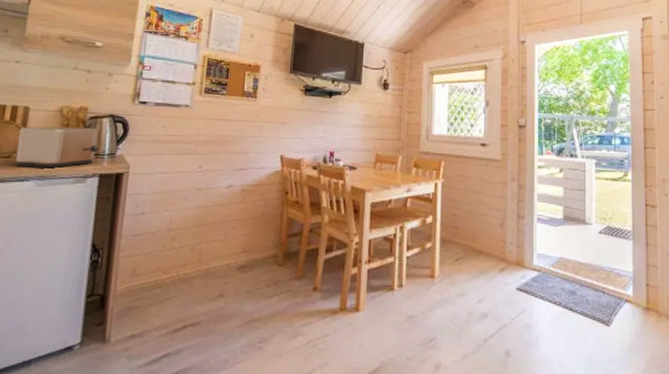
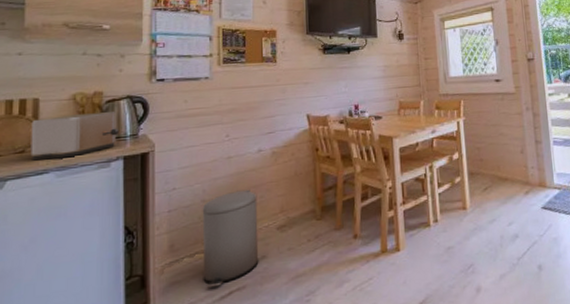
pedal bin: none [159,223,222,318] -> present [202,189,259,288]

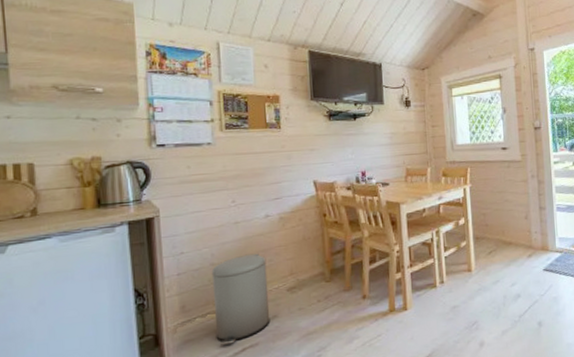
toaster: present [30,111,120,161] -> none [28,176,122,226]

